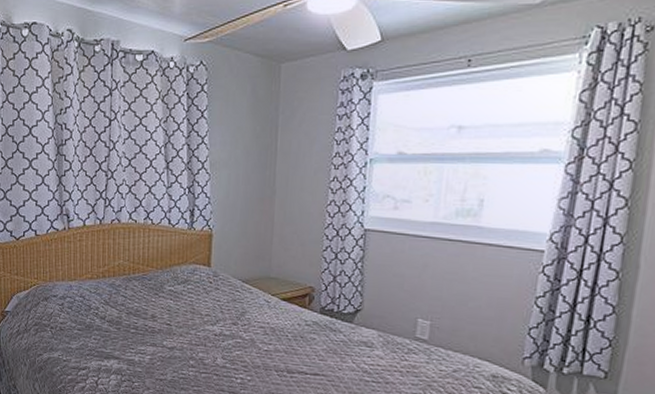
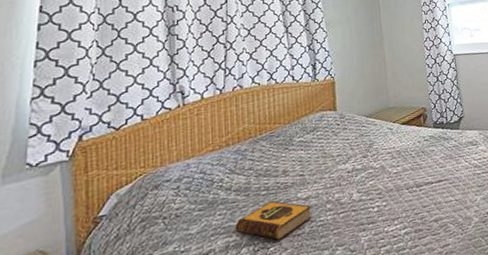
hardback book: none [107,340,175,378] -> present [235,200,311,240]

